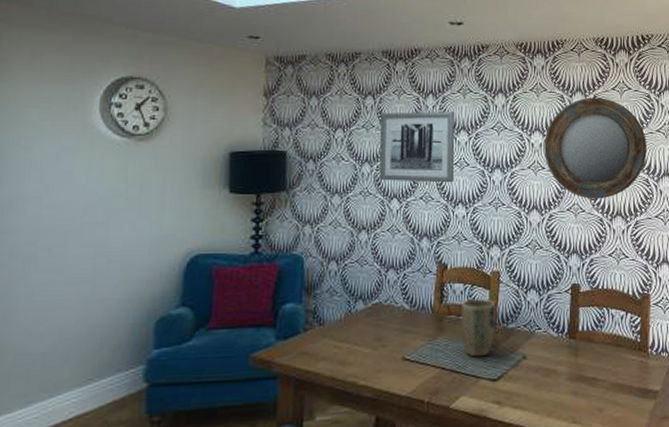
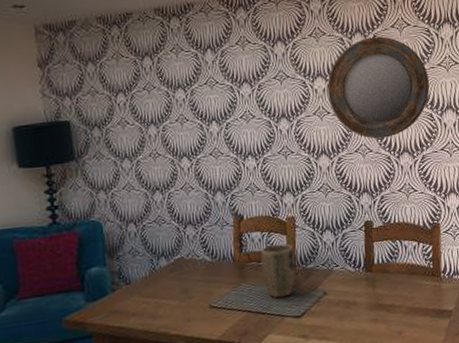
wall art: present [379,111,455,183] -> none [161,65,242,141]

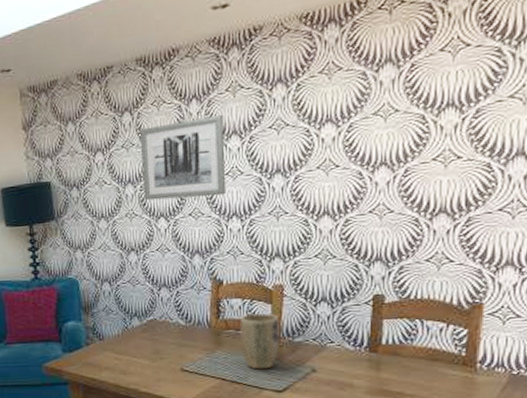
wall art: none [161,65,242,141] -> present [140,115,227,201]
home mirror: present [327,36,430,139] -> none [339,64,491,197]

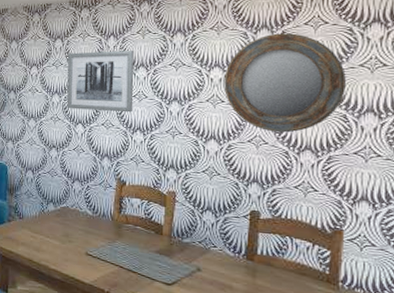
plant pot: present [240,312,279,370] -> none [138,212,171,263]
home mirror: none [339,64,491,197] -> present [224,33,346,133]

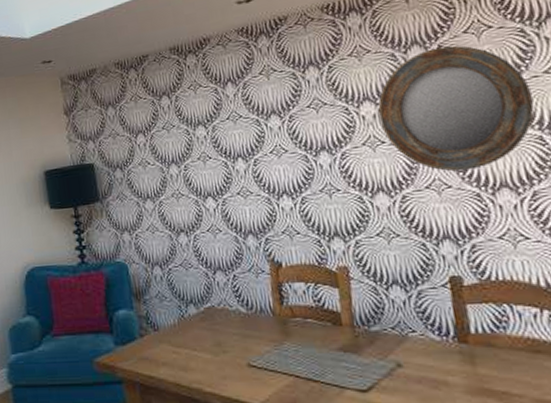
wall art: present [67,50,134,113] -> none [179,96,273,181]

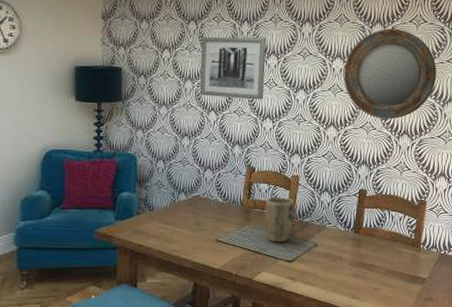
wall art: none [179,96,273,181] -> present [200,36,266,100]
plant pot: none [306,297,355,365] -> present [264,196,294,243]

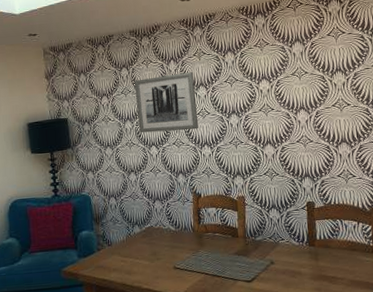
plant pot: present [264,196,294,243] -> none [215,218,246,264]
home mirror: present [343,28,437,120] -> none [271,43,365,131]

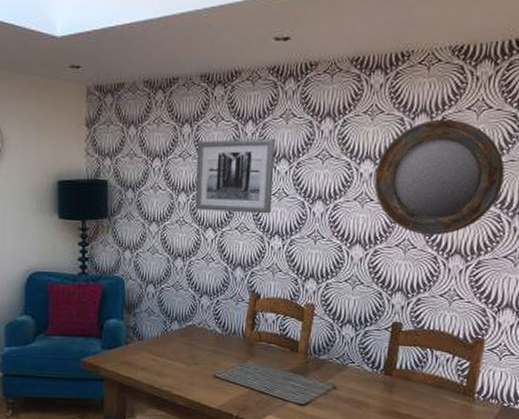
home mirror: none [271,43,365,131] -> present [374,119,505,236]

